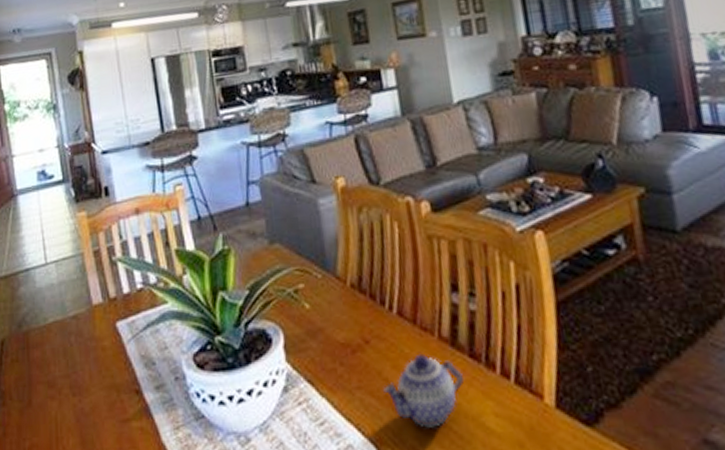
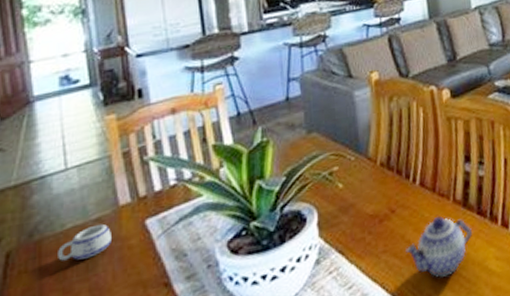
mug: none [42,321,87,355] -> present [58,223,111,261]

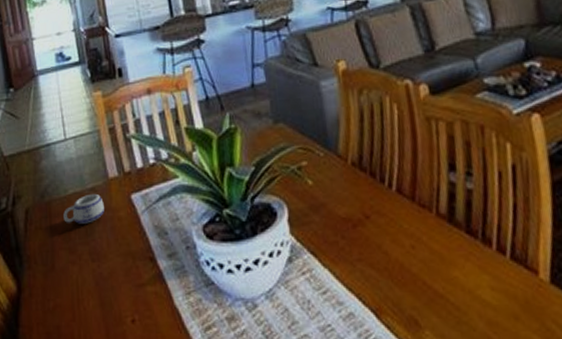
teapot: present [405,215,472,277] -> none [383,229,461,299]

